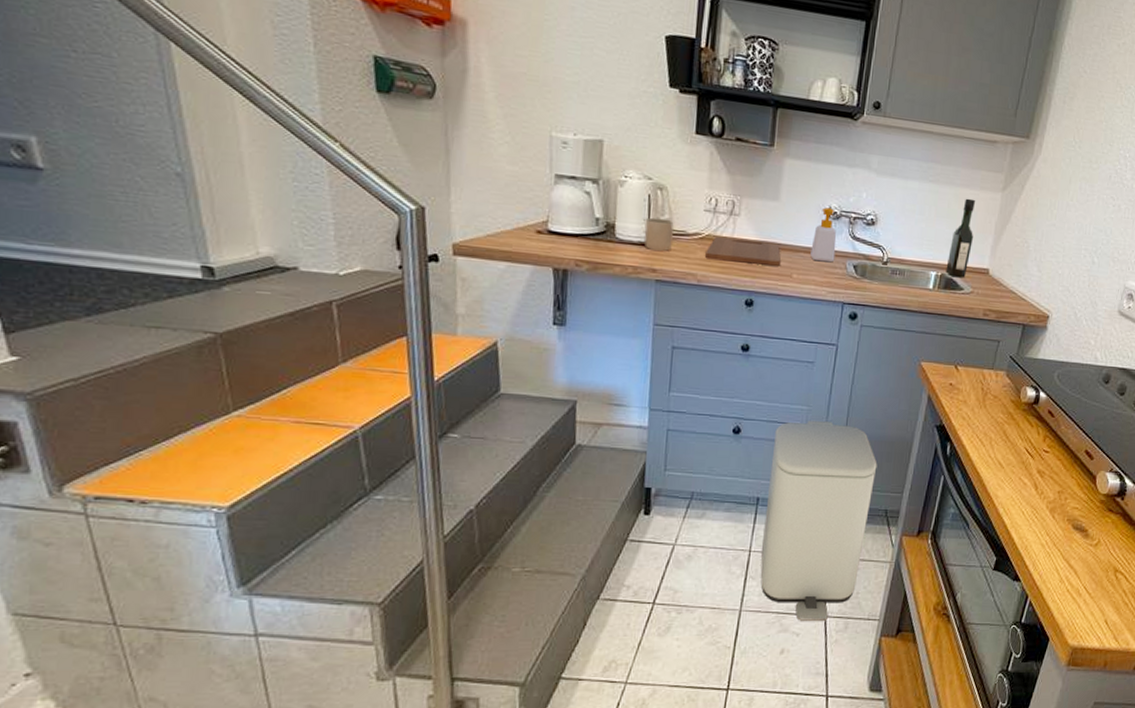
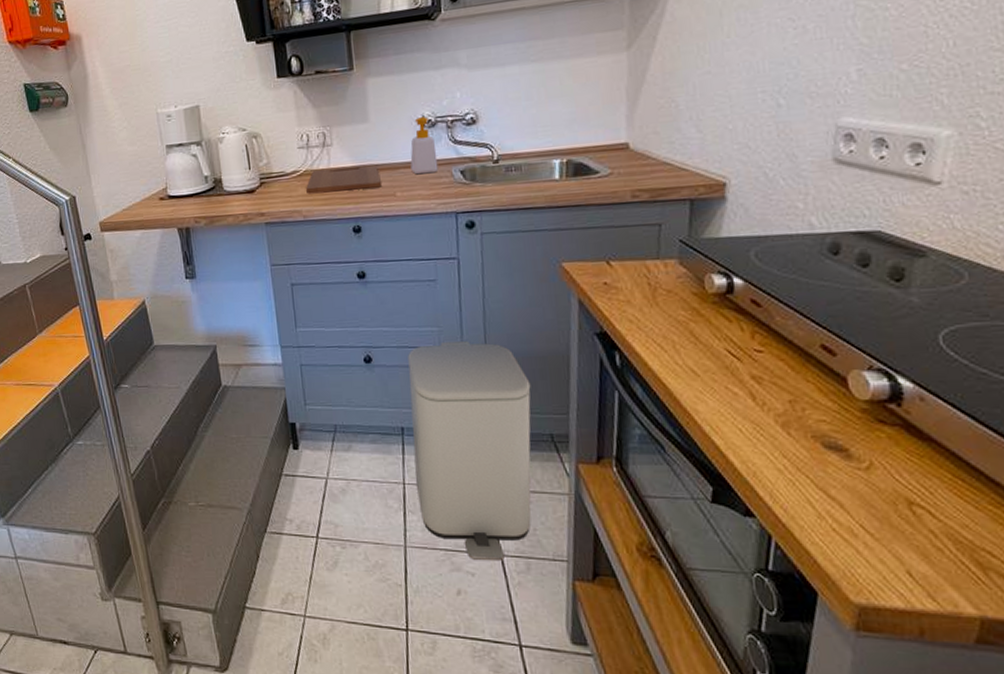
mug: present [644,217,674,252] -> none [246,163,274,197]
bottle: present [945,198,976,278] -> none [571,67,601,161]

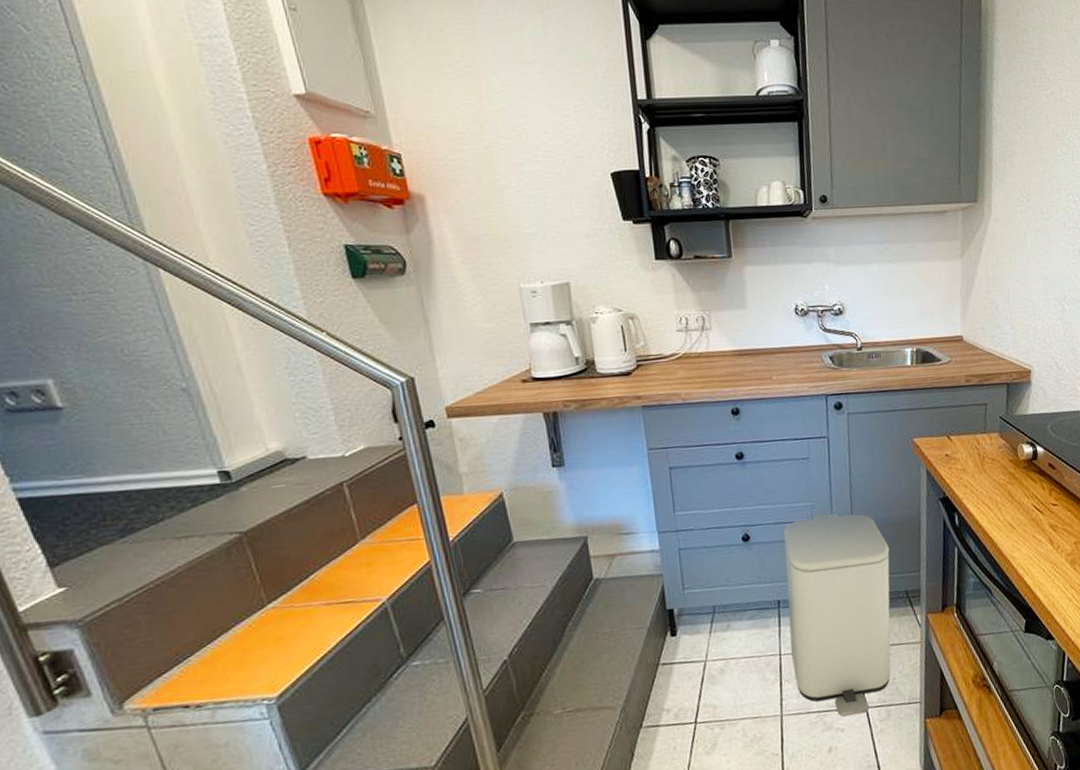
cutting board: present [306,164,381,194] -> none [685,349,758,377]
soap bottle: present [410,117,439,175] -> none [785,306,810,360]

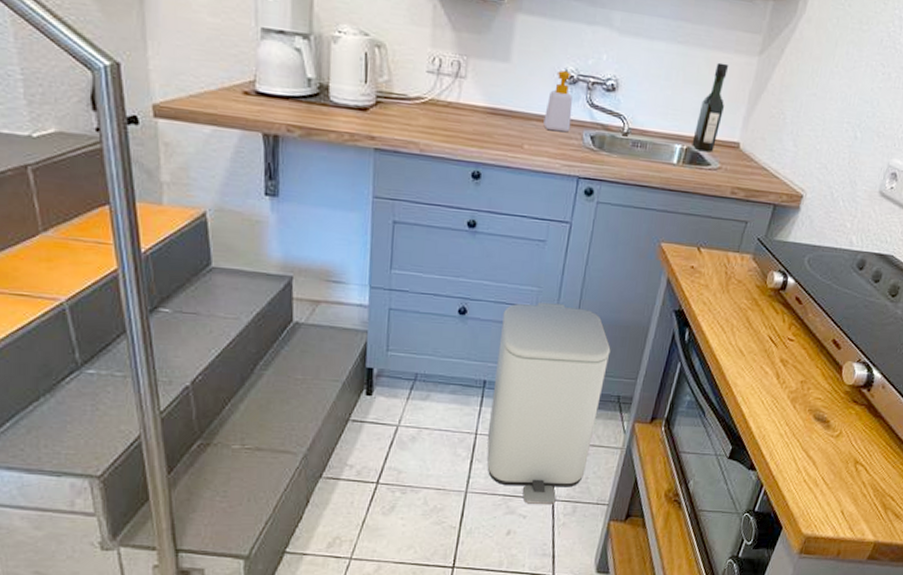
soap bottle: none [785,306,810,360] -> present [543,70,573,133]
bottle: none [920,270,942,350] -> present [692,62,729,153]

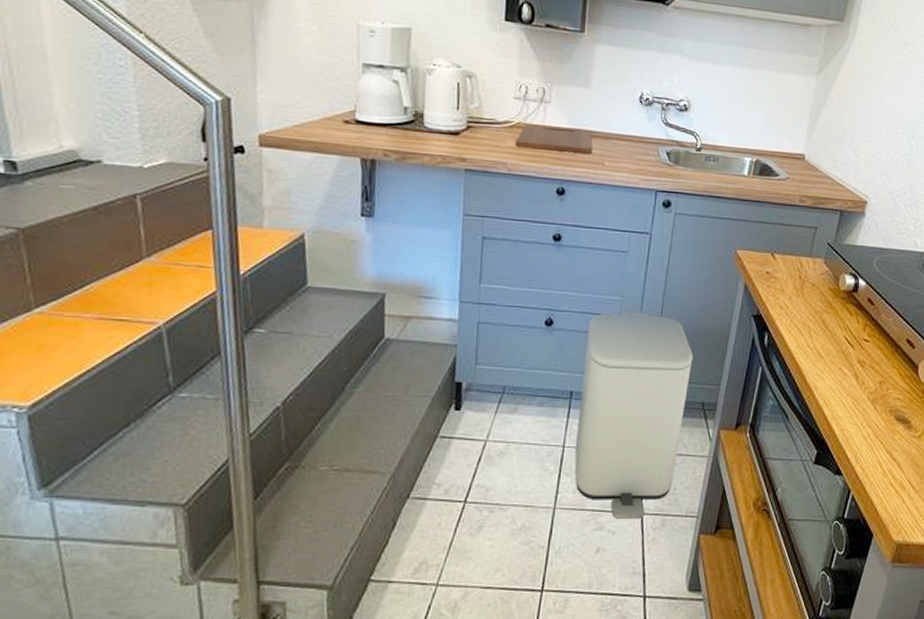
cutting board: none [428,100,511,136] -> present [516,124,593,154]
soap bottle: present [543,70,573,133] -> none [622,94,649,150]
bottle: present [692,62,729,153] -> none [760,82,791,164]

